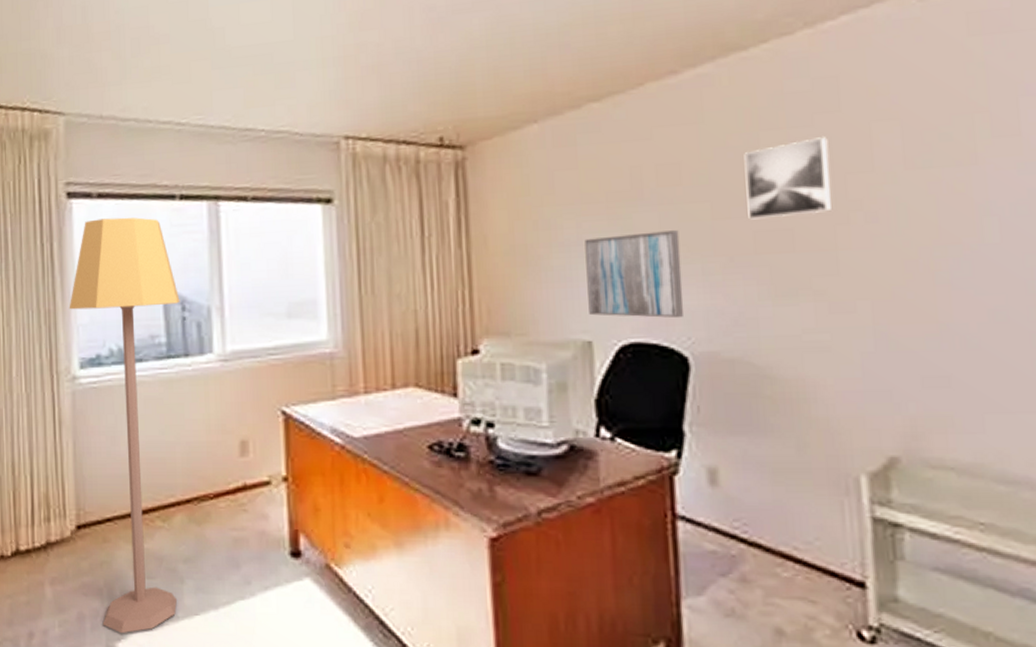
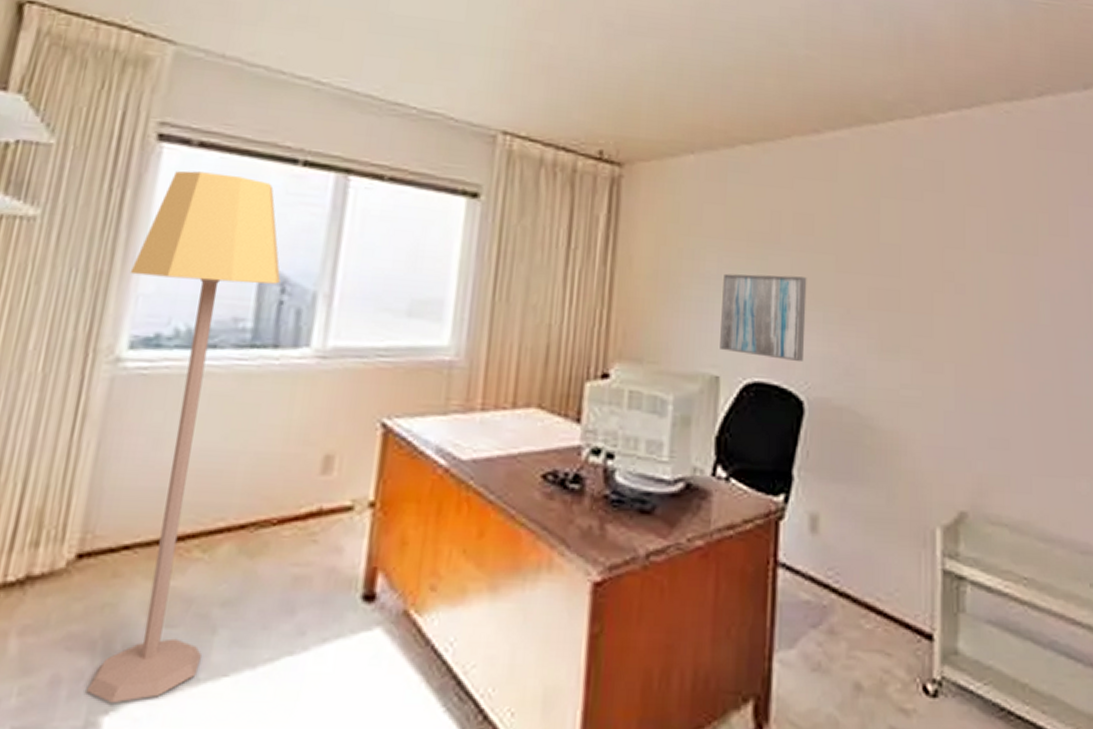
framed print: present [744,137,832,220] -> none [865,212,932,280]

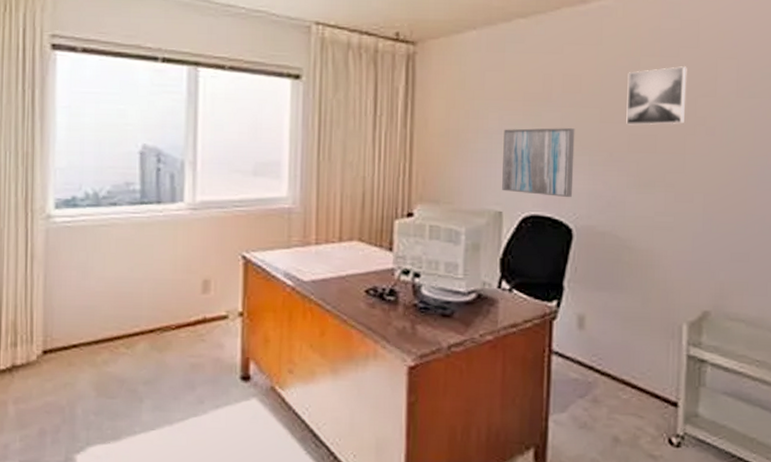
lamp: present [86,171,281,704] -> none [47,72,156,447]
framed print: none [865,212,932,280] -> present [626,66,687,125]

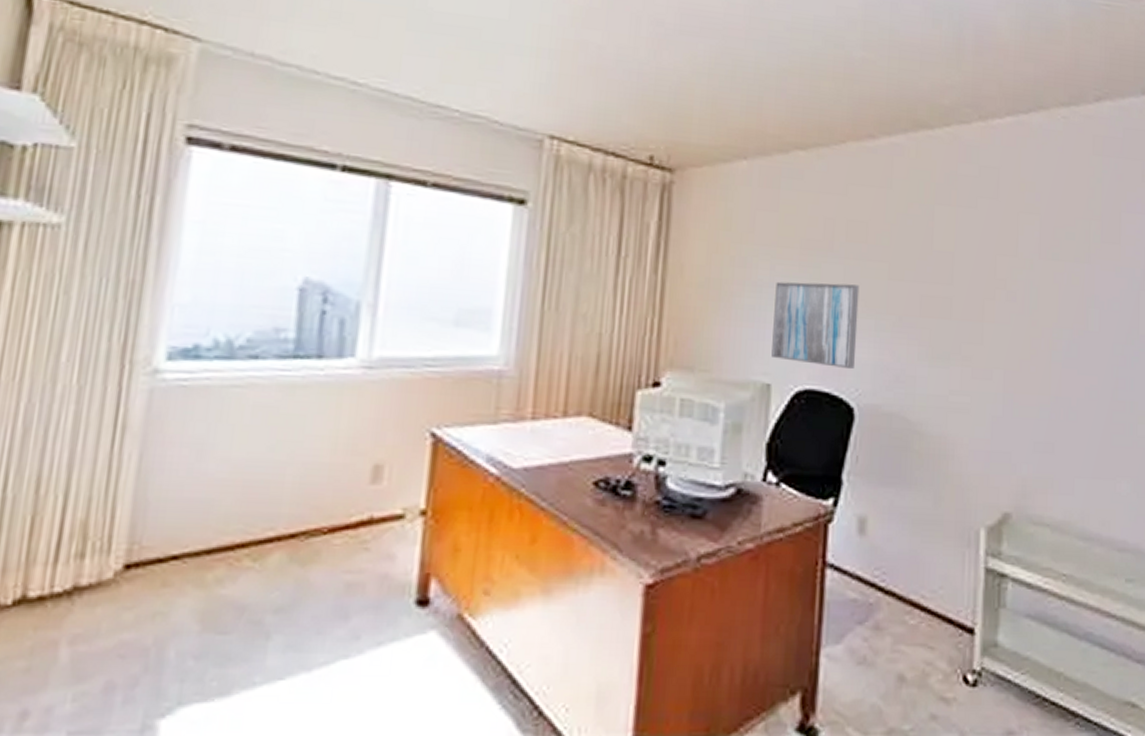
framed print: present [626,66,687,125] -> none [918,219,986,287]

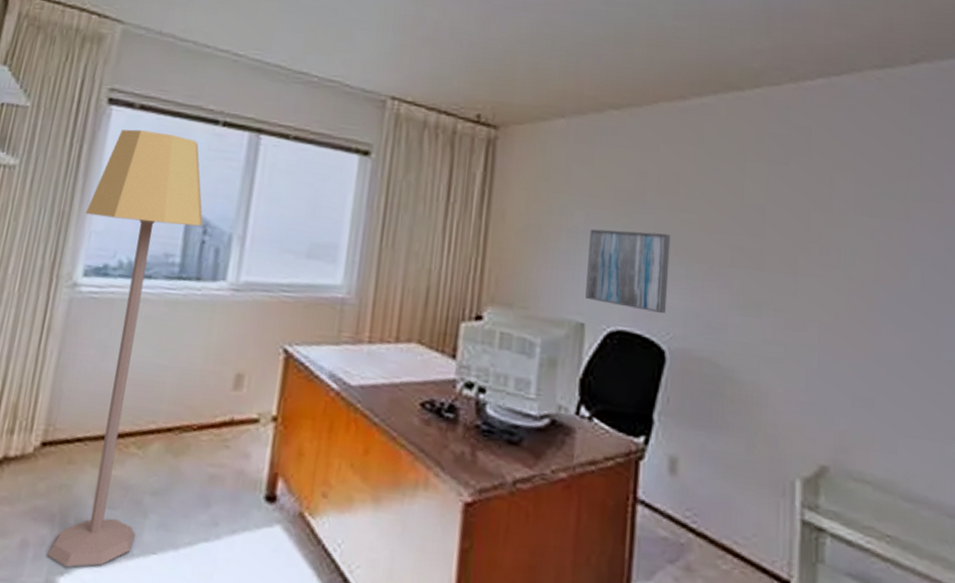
lamp: none [141,176,322,708] -> present [47,129,203,568]

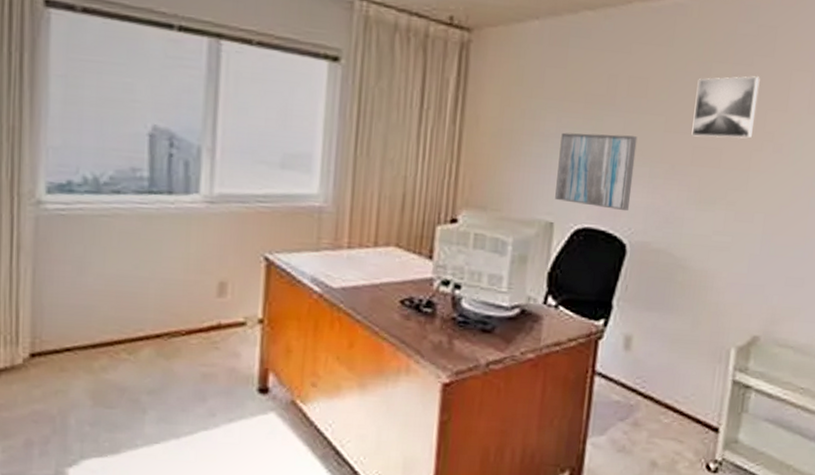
lamp: present [47,129,203,568] -> none [38,35,168,460]
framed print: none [729,175,798,240] -> present [691,76,760,139]

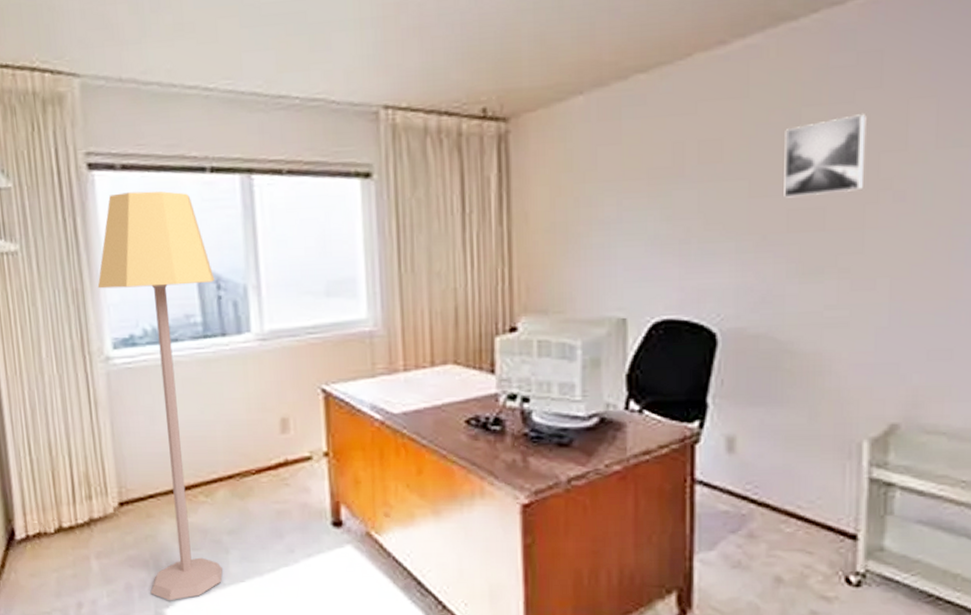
lamp: none [38,35,168,460] -> present [97,191,223,601]
wall art: present [555,132,638,211] -> none [624,208,716,296]

